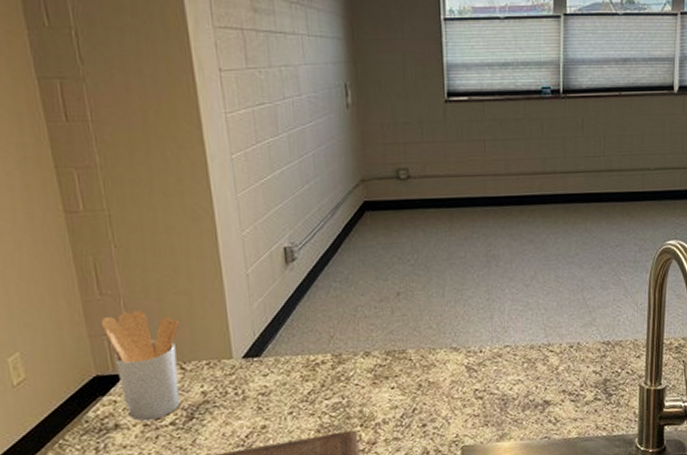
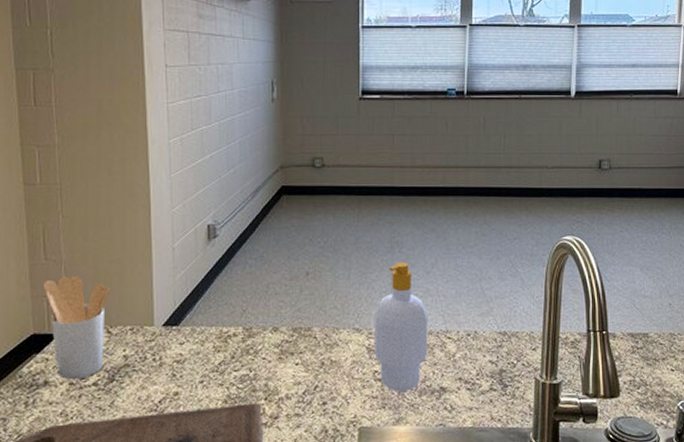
soap bottle: none [472,276,530,408] -> present [374,262,428,392]

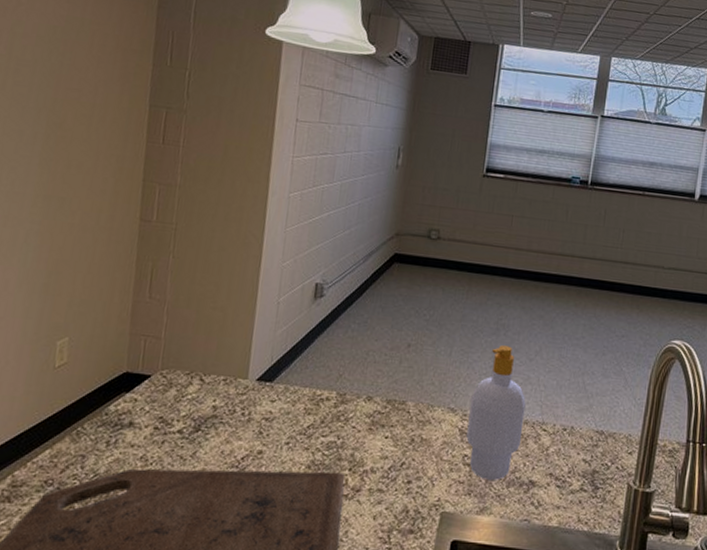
utensil holder: present [43,275,111,380] -> none [142,317,210,425]

